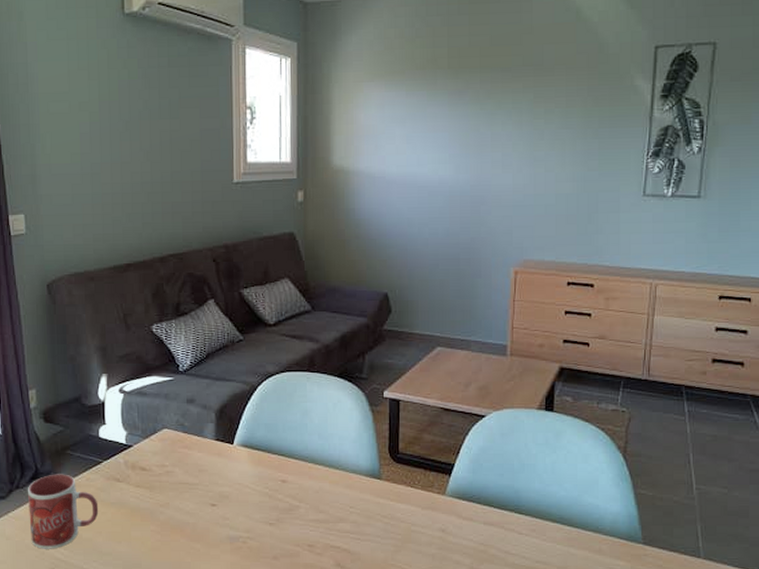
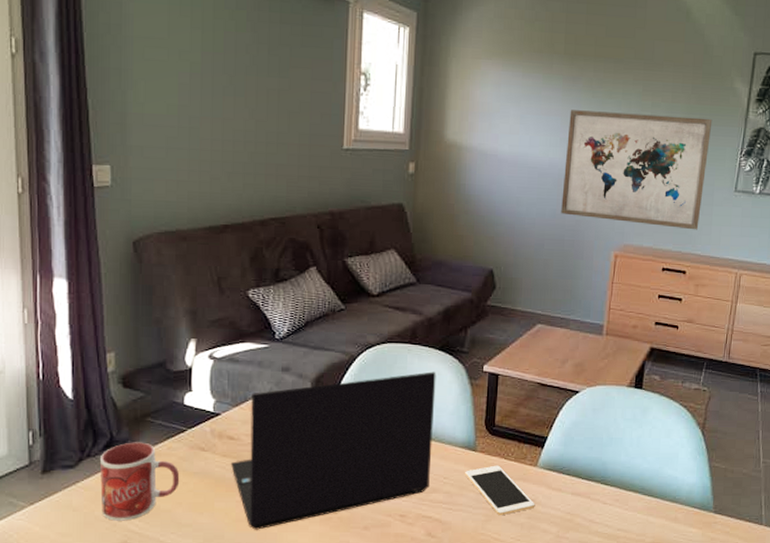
laptop: none [145,399,337,559] -> present [231,371,436,530]
cell phone: none [371,494,446,546] -> present [465,465,535,516]
wall art: none [454,120,613,240] -> present [561,110,713,230]

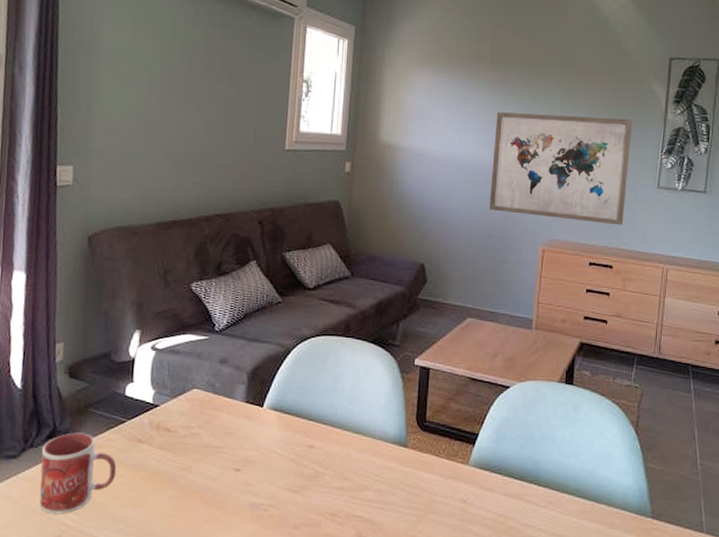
laptop: present [231,371,436,530] -> none [166,365,369,527]
cell phone: present [465,465,535,516] -> none [396,462,467,517]

